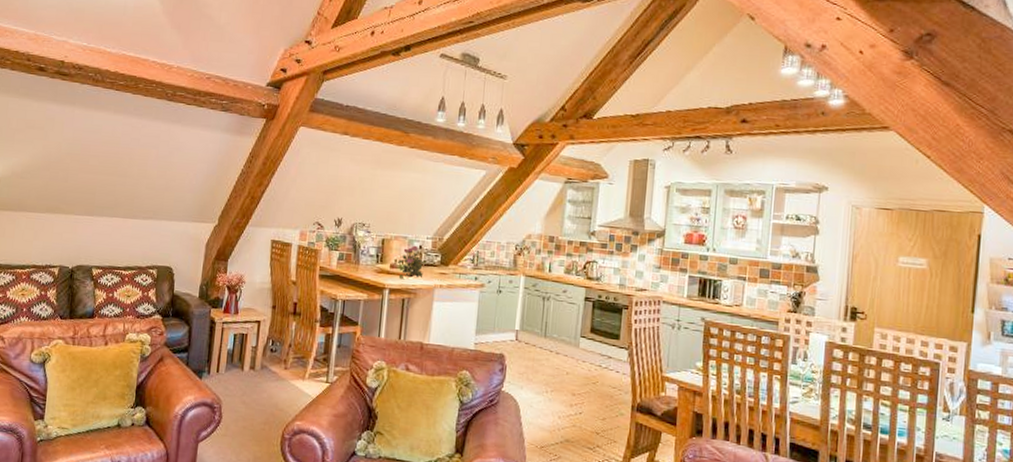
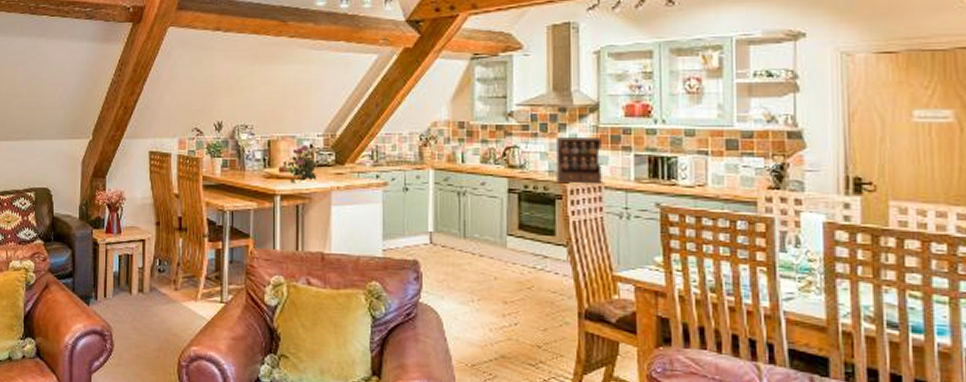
spice rack: none [625,256,664,299] -> present [556,137,602,184]

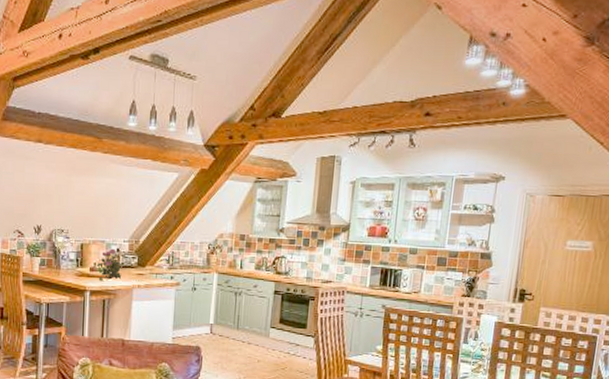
spice rack: present [556,137,602,184] -> none [312,251,349,289]

